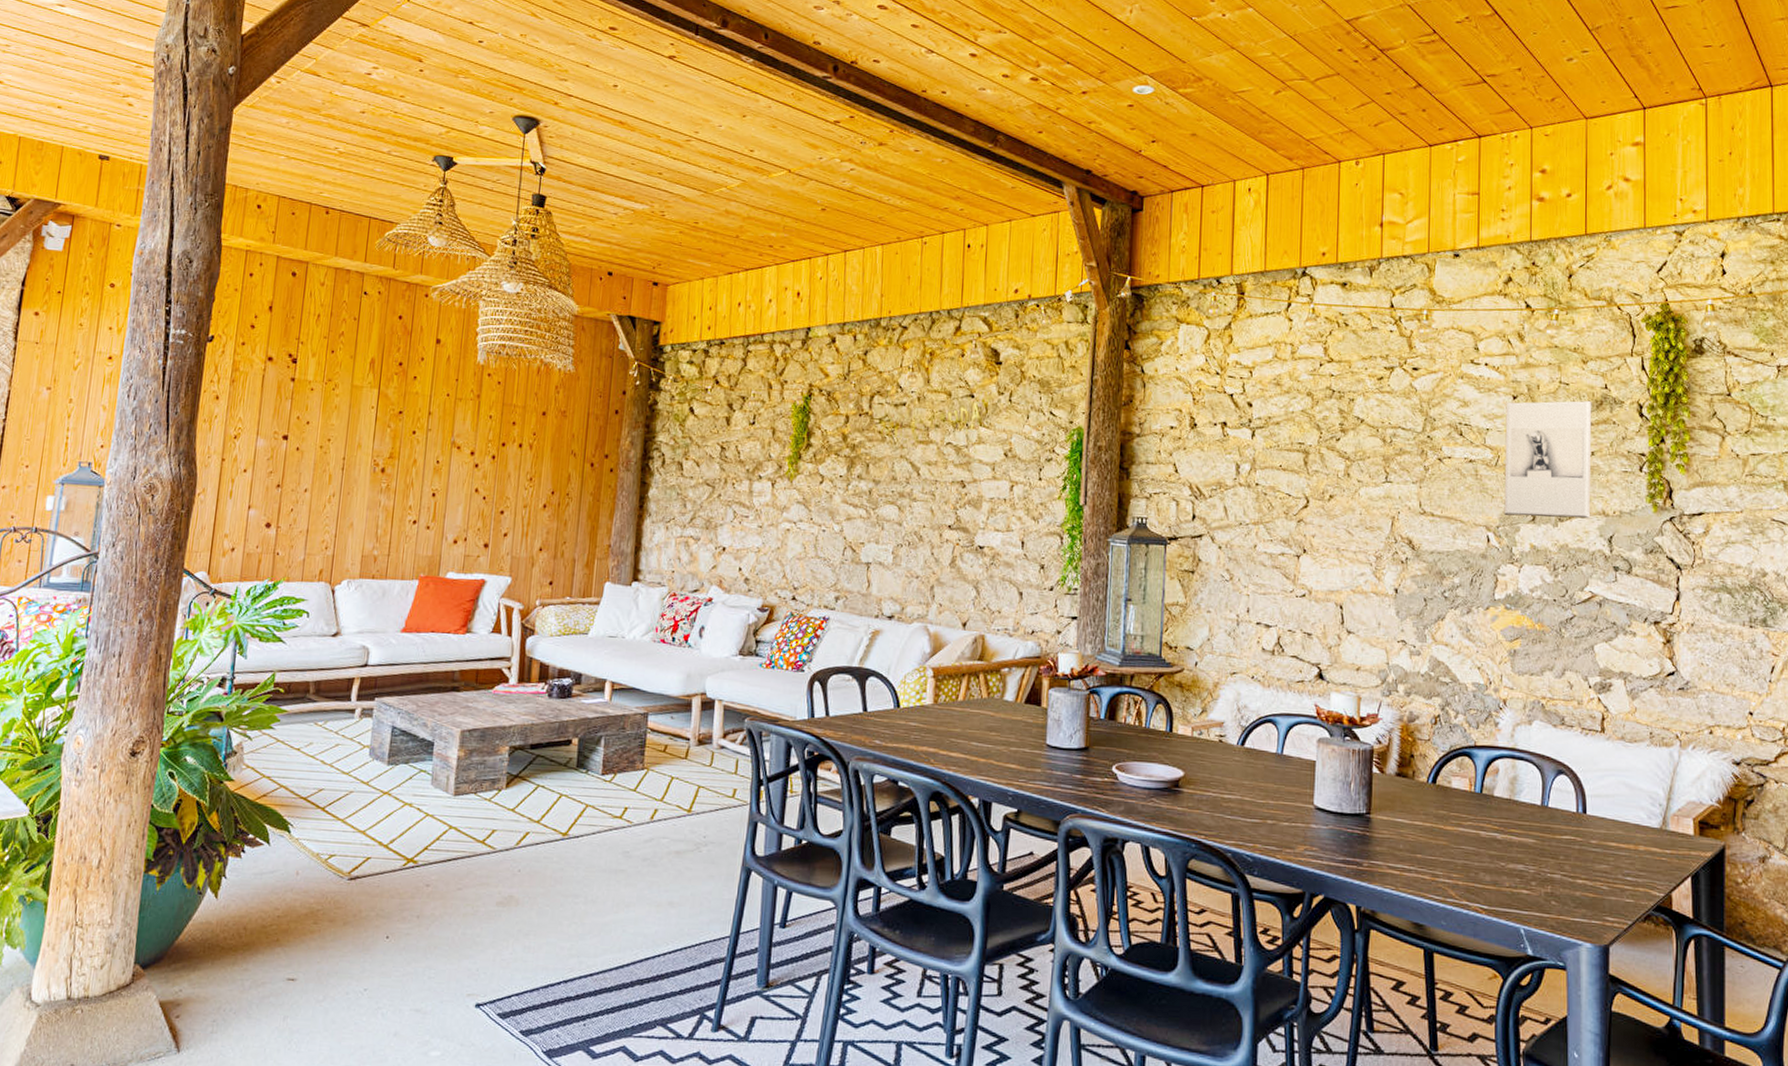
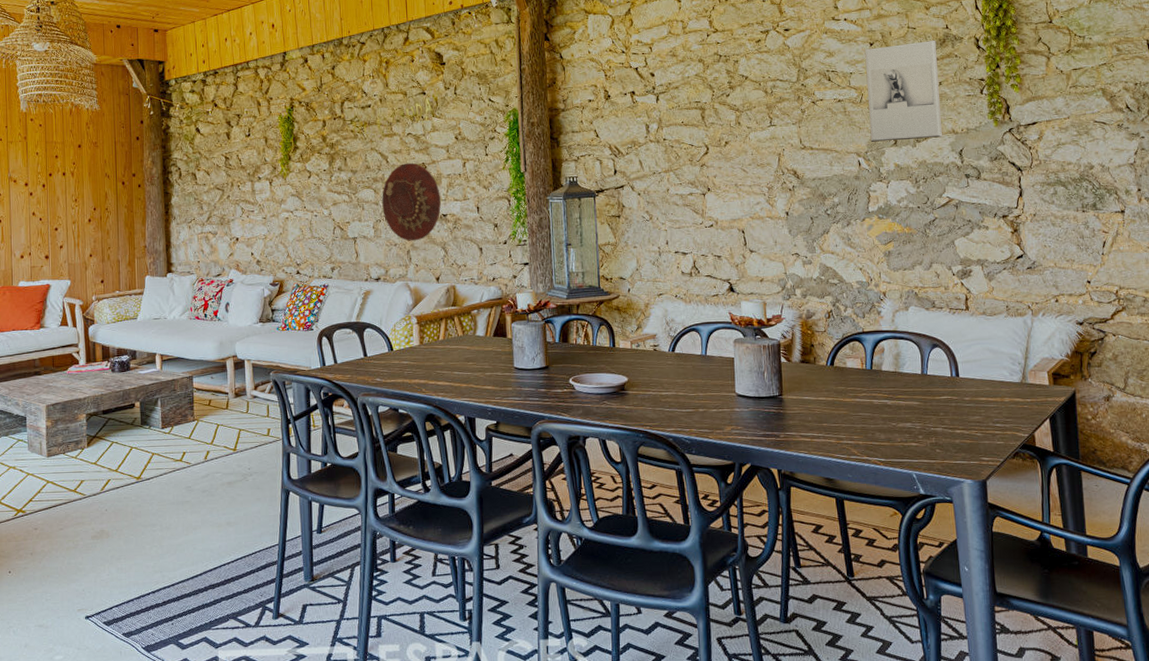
decorative platter: none [906,478,979,575] -> present [382,162,441,241]

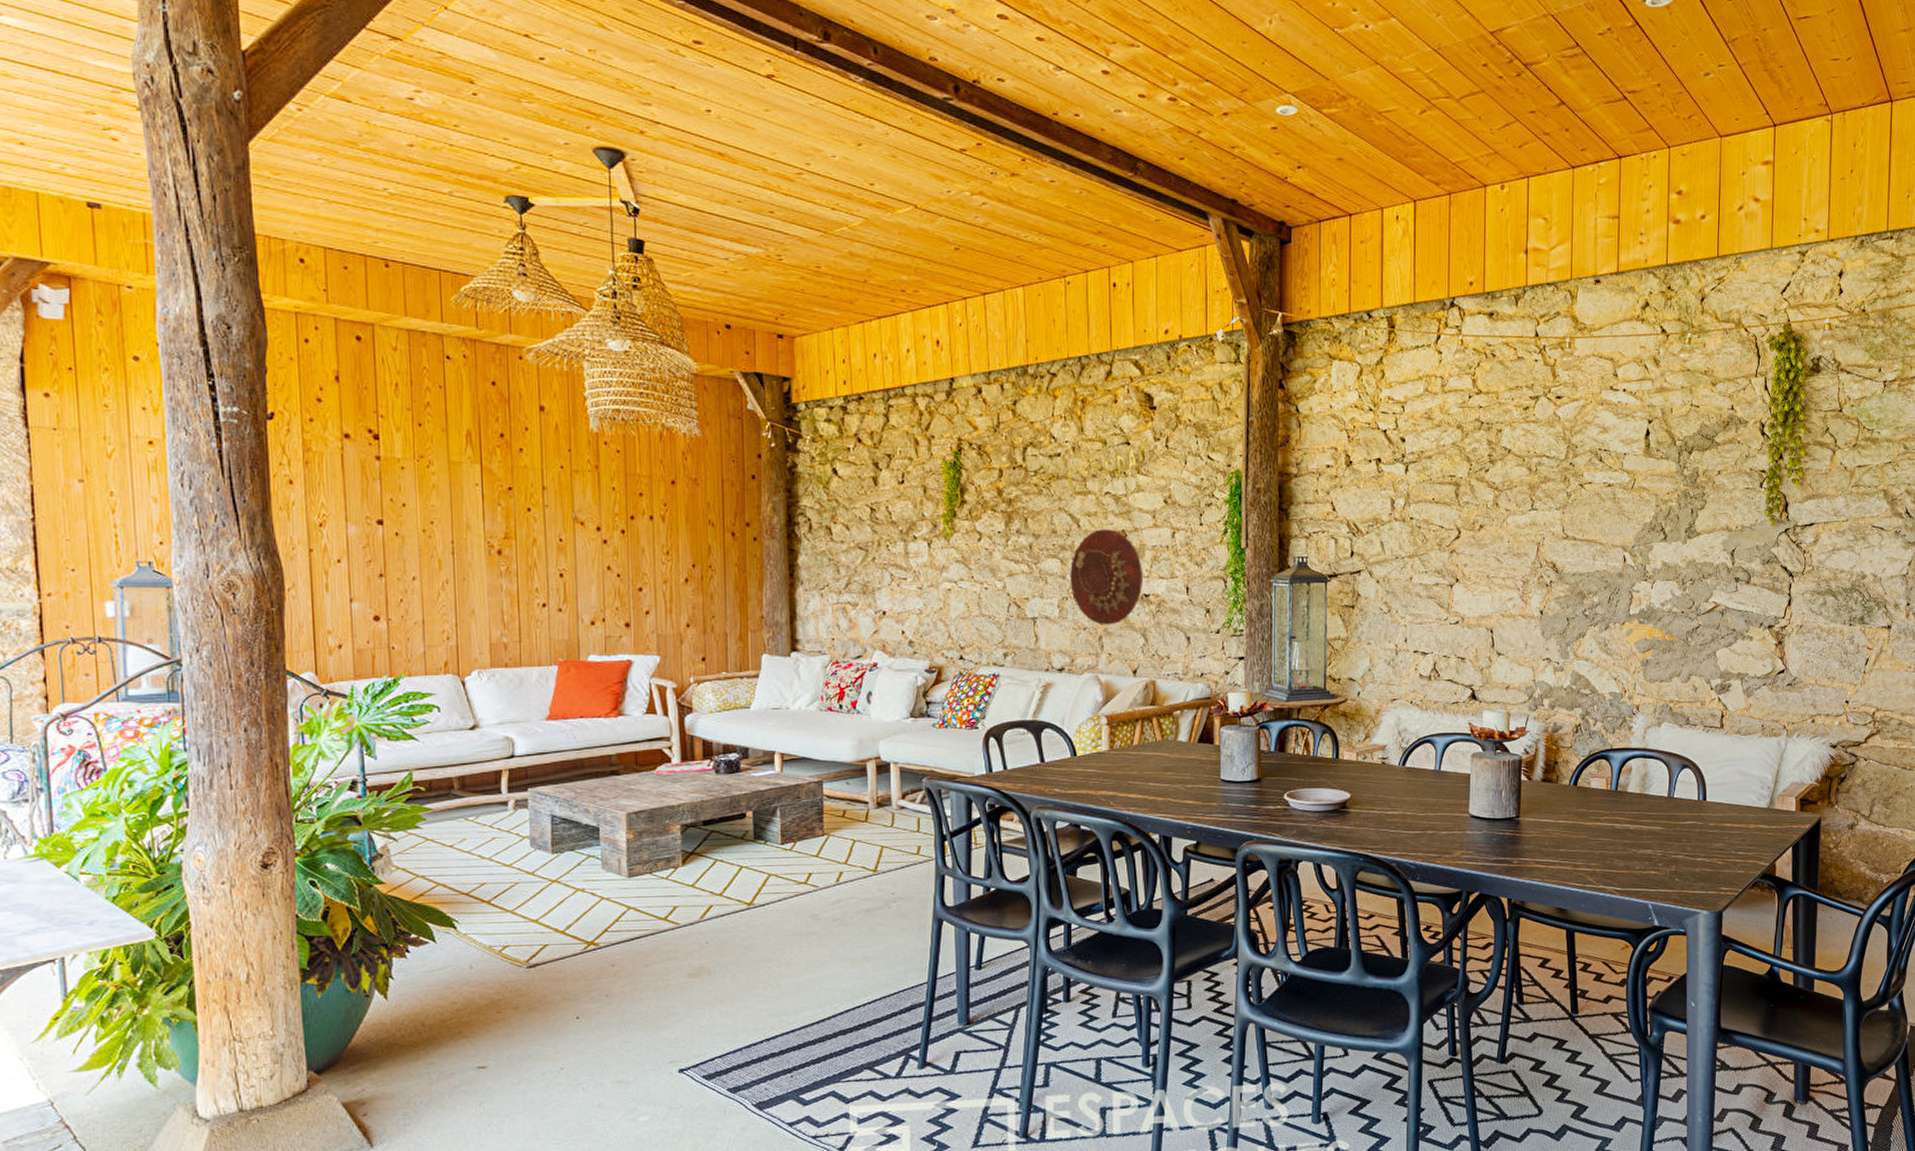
wall sculpture: present [864,40,943,143] -> none [1639,421,1720,536]

